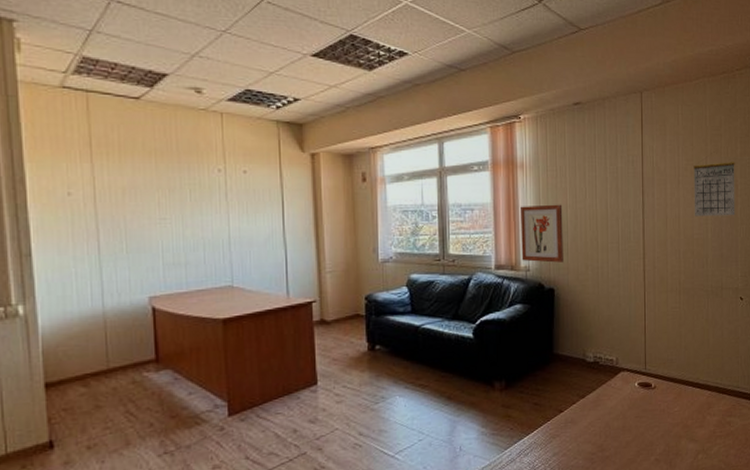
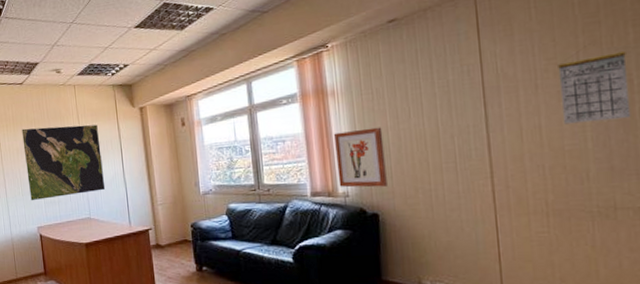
world map: none [133,160,257,262] -> present [22,124,106,201]

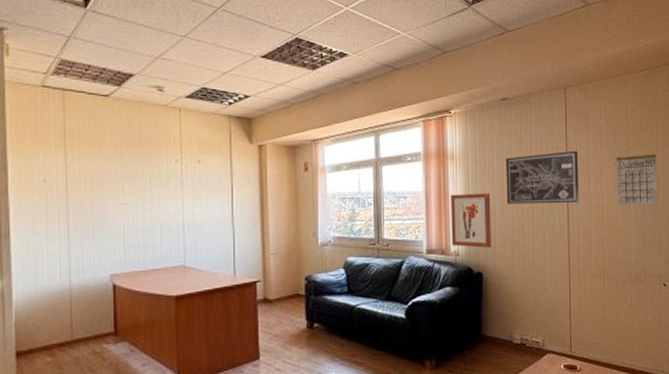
world map: present [22,124,106,201] -> none [101,151,208,242]
wall art: none [399,64,504,137] -> present [506,150,579,204]

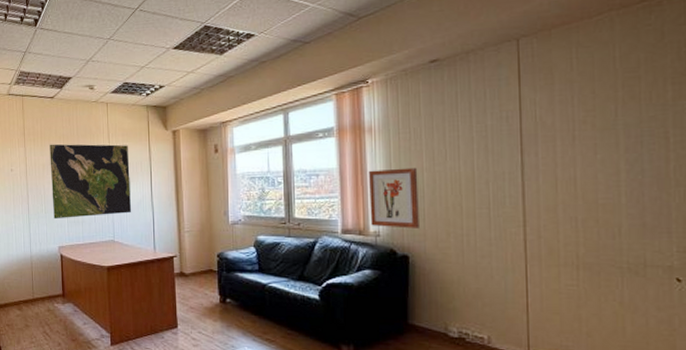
world map: none [101,151,208,242] -> present [49,144,132,220]
wall art: present [506,150,579,204] -> none [437,113,540,179]
calendar: present [616,144,658,206] -> none [596,98,666,178]

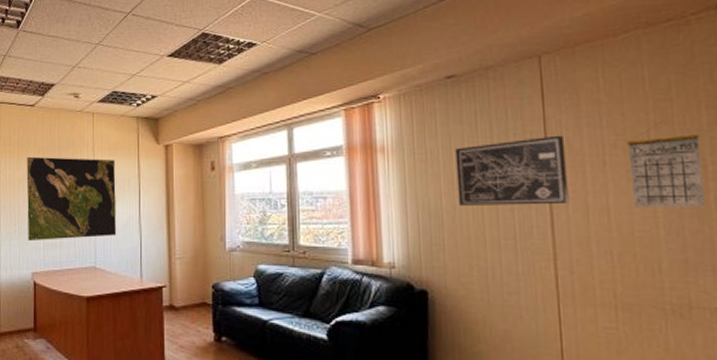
wall art: present [369,167,419,228] -> none [382,192,439,260]
wall art: none [437,113,540,179] -> present [455,135,569,206]
calendar: none [596,98,666,178] -> present [627,122,706,208]

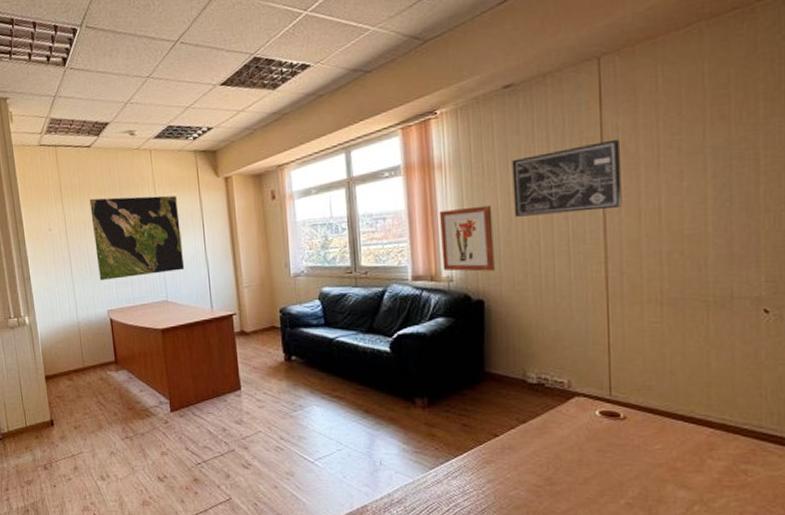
wall art: none [382,192,439,260] -> present [440,205,495,272]
calendar: present [627,122,706,208] -> none [682,118,755,207]

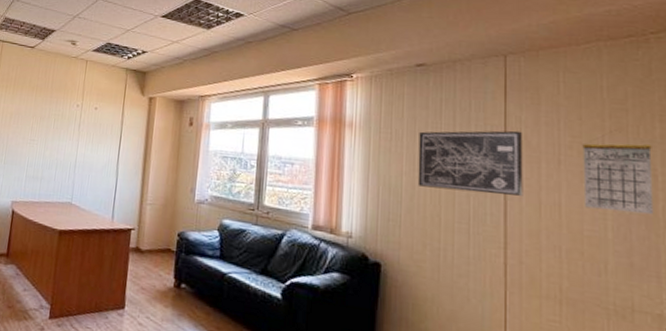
world map: present [89,195,185,281] -> none [12,93,101,176]
wall art: present [440,205,495,272] -> none [343,166,397,235]
calendar: none [682,118,755,207] -> present [582,130,654,215]

